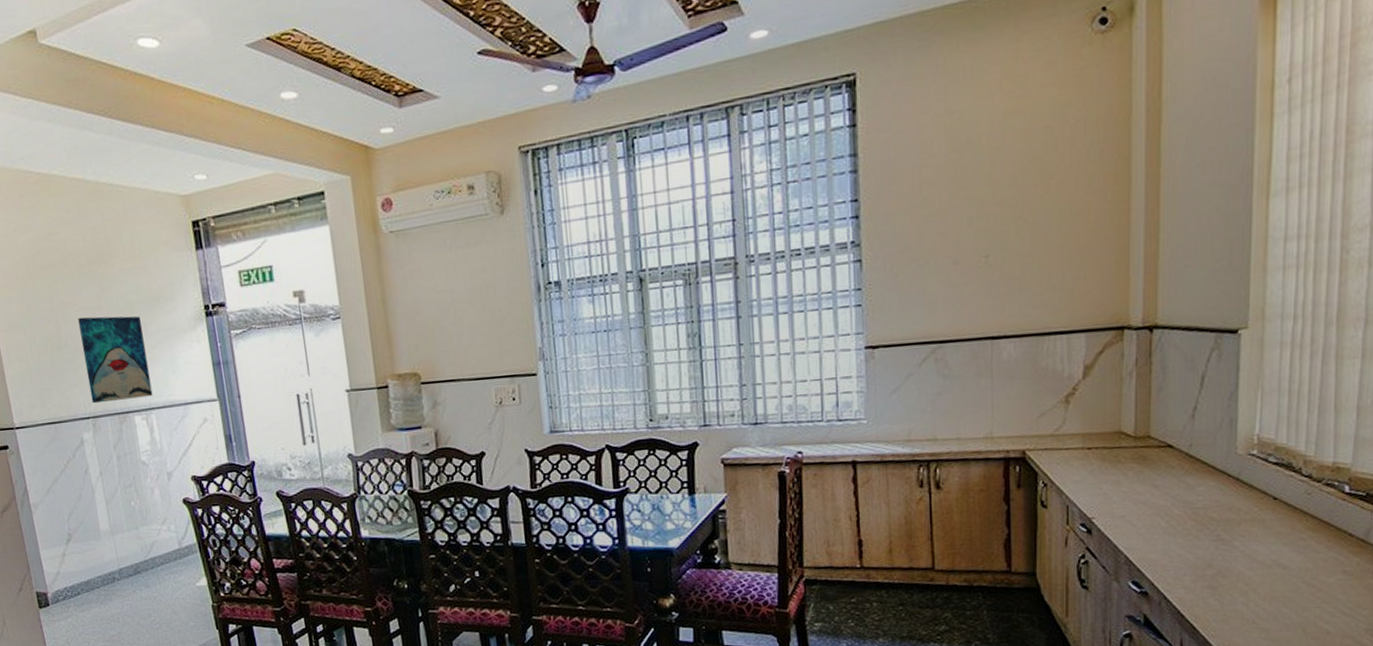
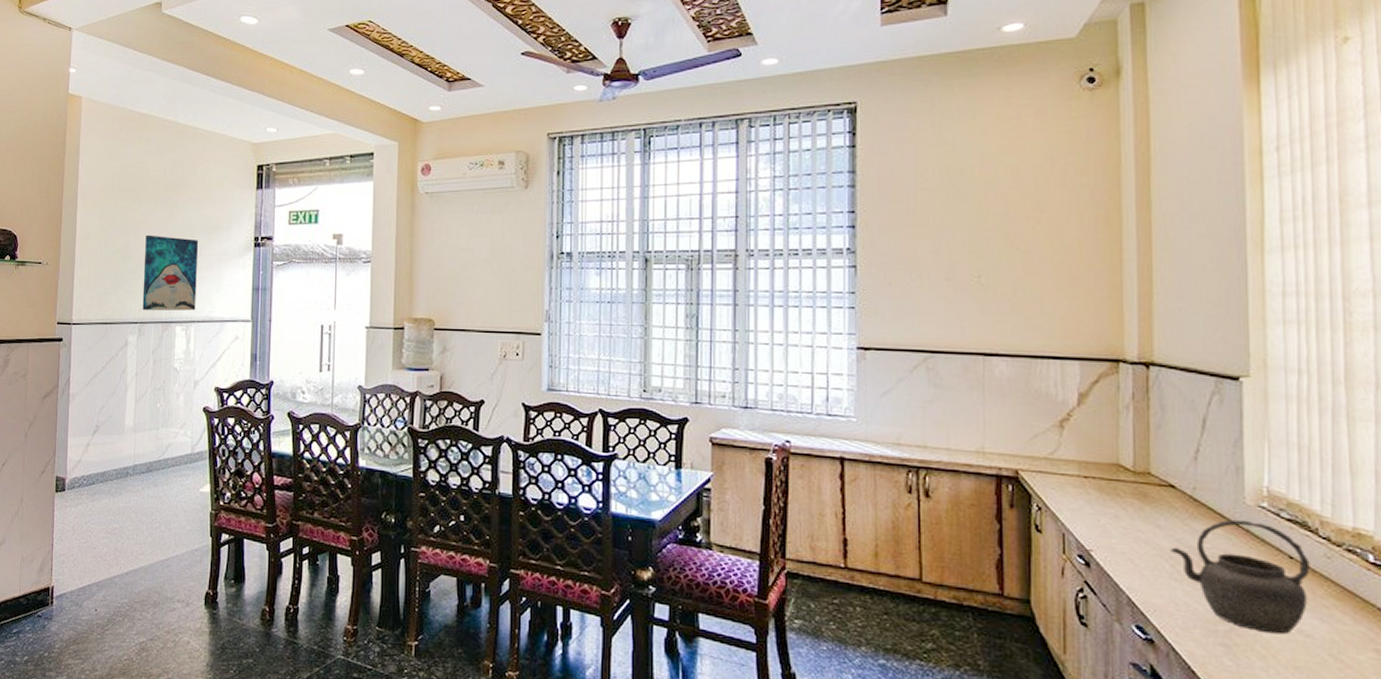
kettle: none [1166,469,1292,571] -> present [1170,519,1310,635]

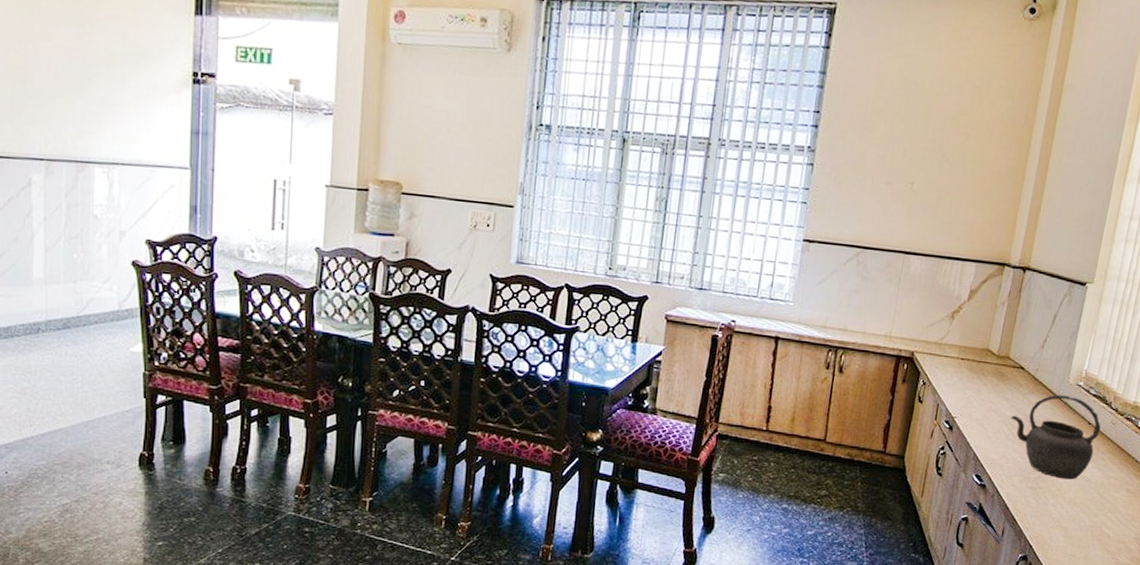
wall art: present [142,235,199,311] -> none [49,54,121,151]

